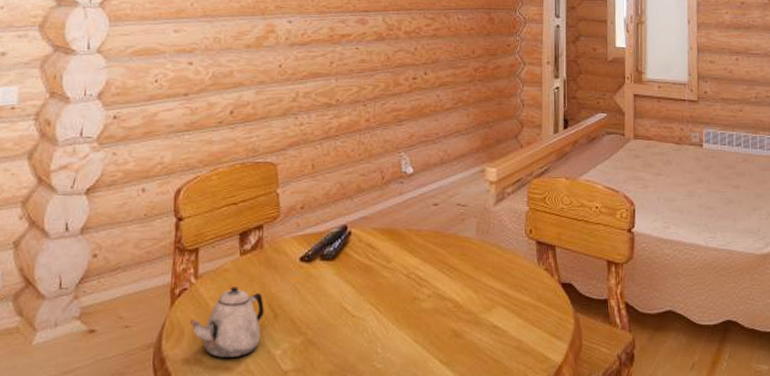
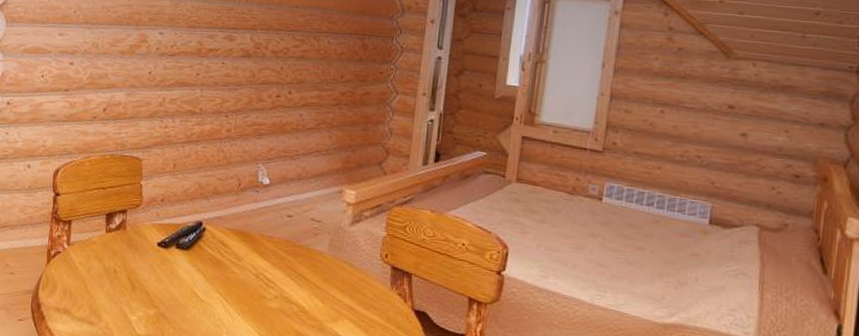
teapot: present [189,287,264,359] -> none [61,257,124,316]

